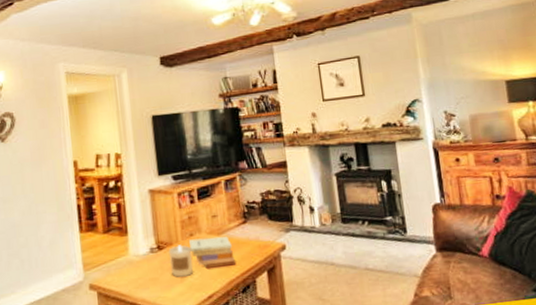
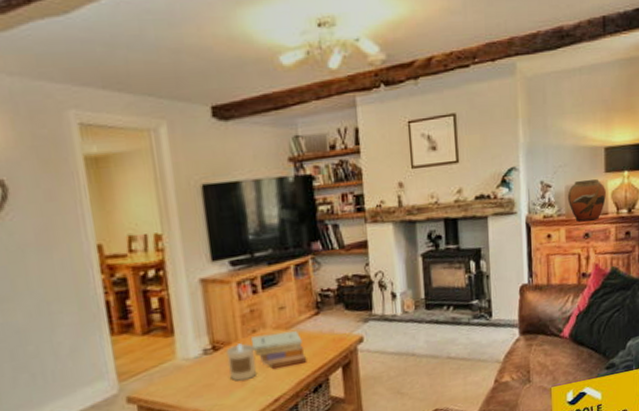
vase: none [472,109,513,147] -> present [567,179,606,222]

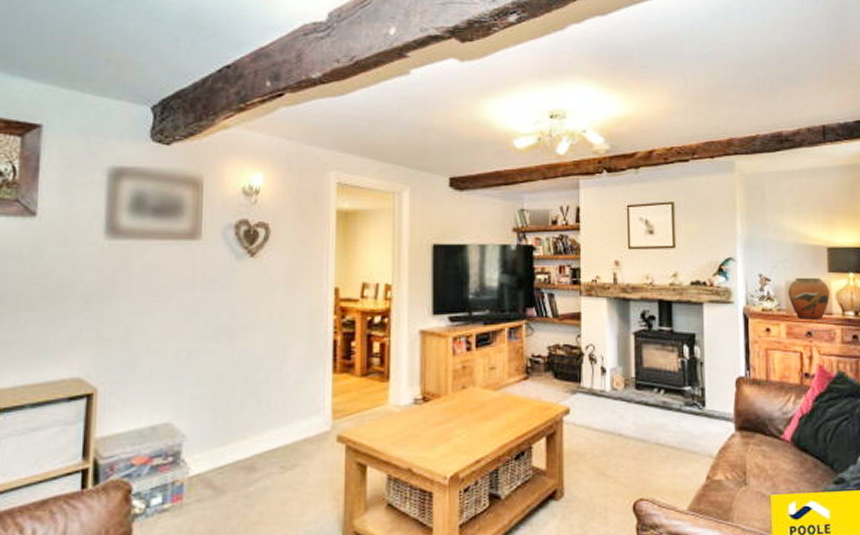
candle: present [226,343,257,381] -> none [435,398,462,436]
books: present [250,331,307,370] -> none [459,392,512,430]

